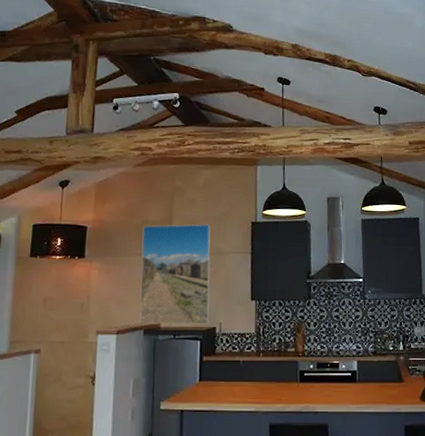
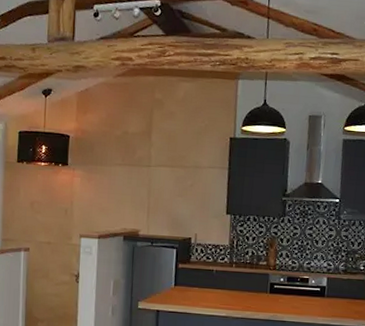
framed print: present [139,224,211,325] -> none [119,137,189,235]

